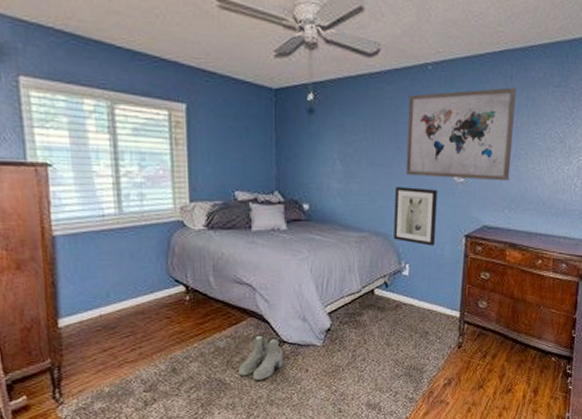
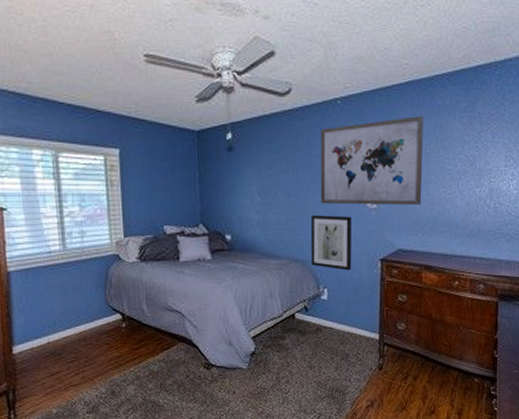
boots: present [239,334,283,381] -> none [171,358,212,402]

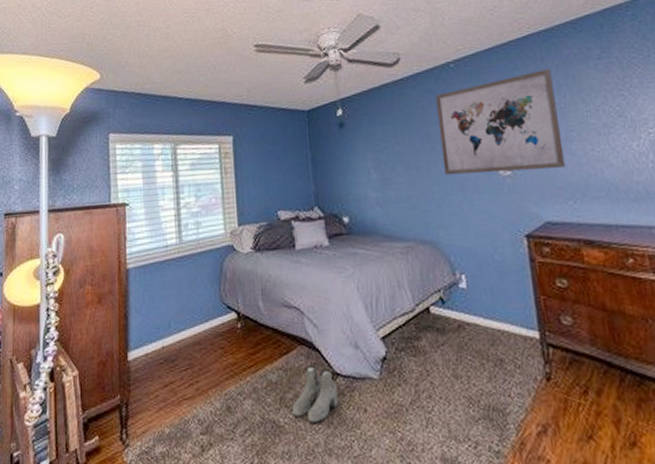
boots: none [171,358,212,402] -> present [292,364,339,423]
wall art: present [311,215,352,271] -> none [436,186,492,252]

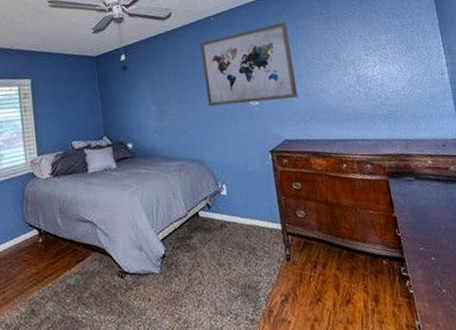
boots: present [292,364,339,423] -> none [88,267,128,315]

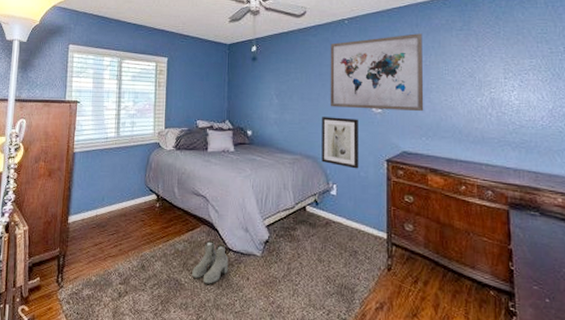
boots: none [88,267,128,315] -> present [192,240,229,284]
wall art: none [202,114,246,166] -> present [321,117,359,169]

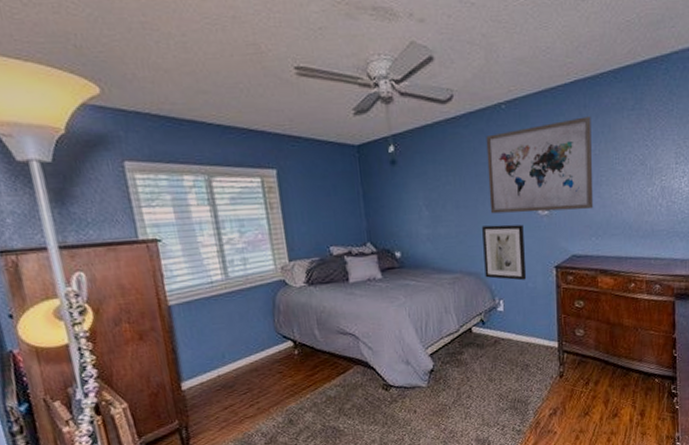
boots: present [192,240,229,284] -> none [350,380,392,425]

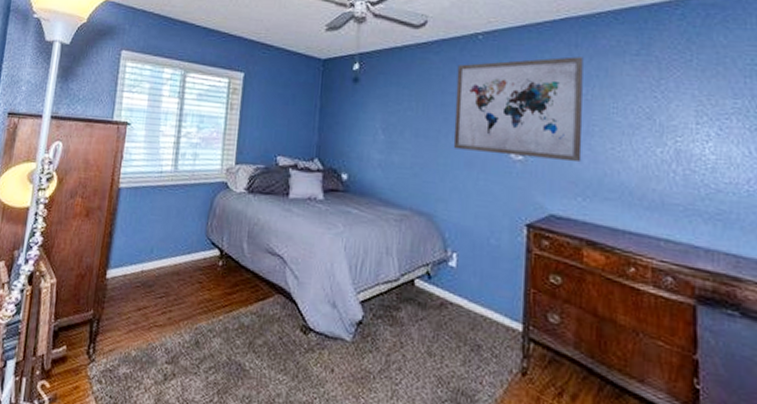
wall art: present [482,224,527,281] -> none [438,161,491,234]

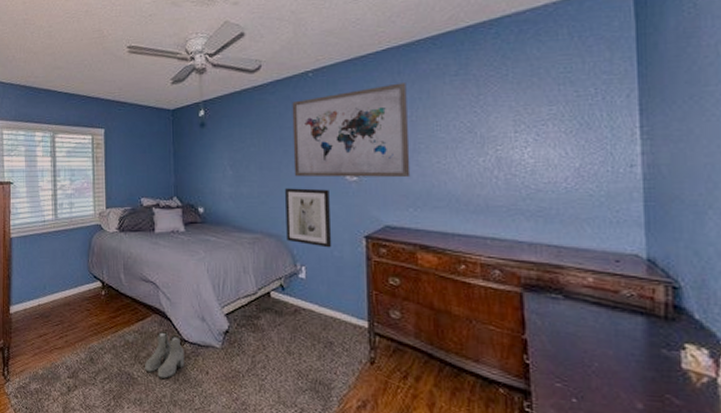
boots: none [259,315,308,374] -> present [145,331,185,379]
wall art: none [438,161,491,234] -> present [285,188,332,248]

